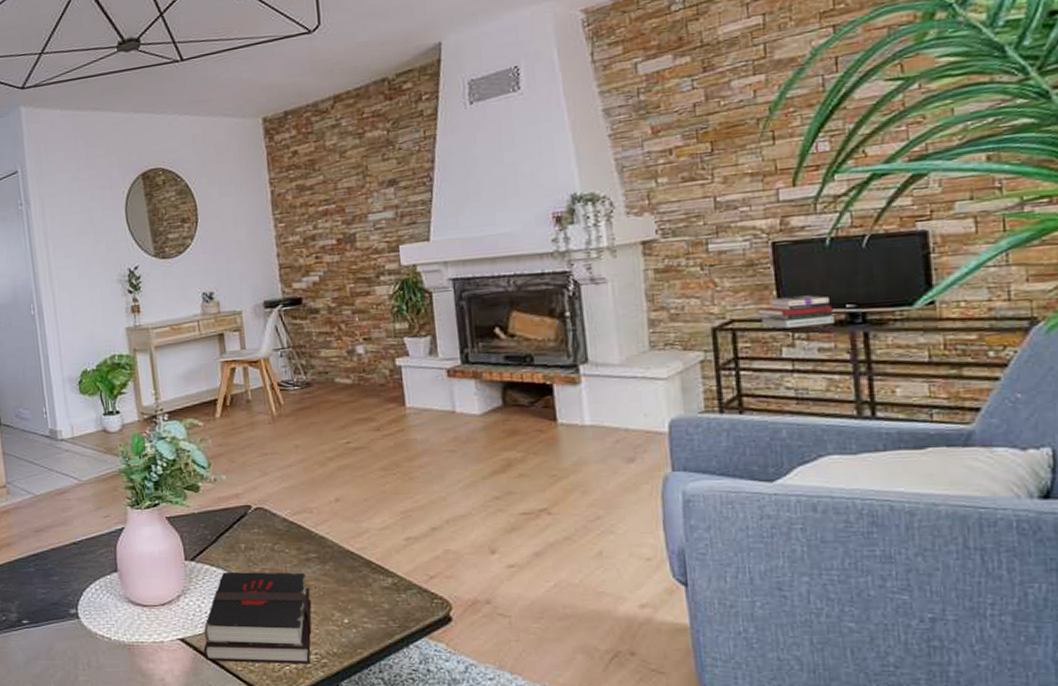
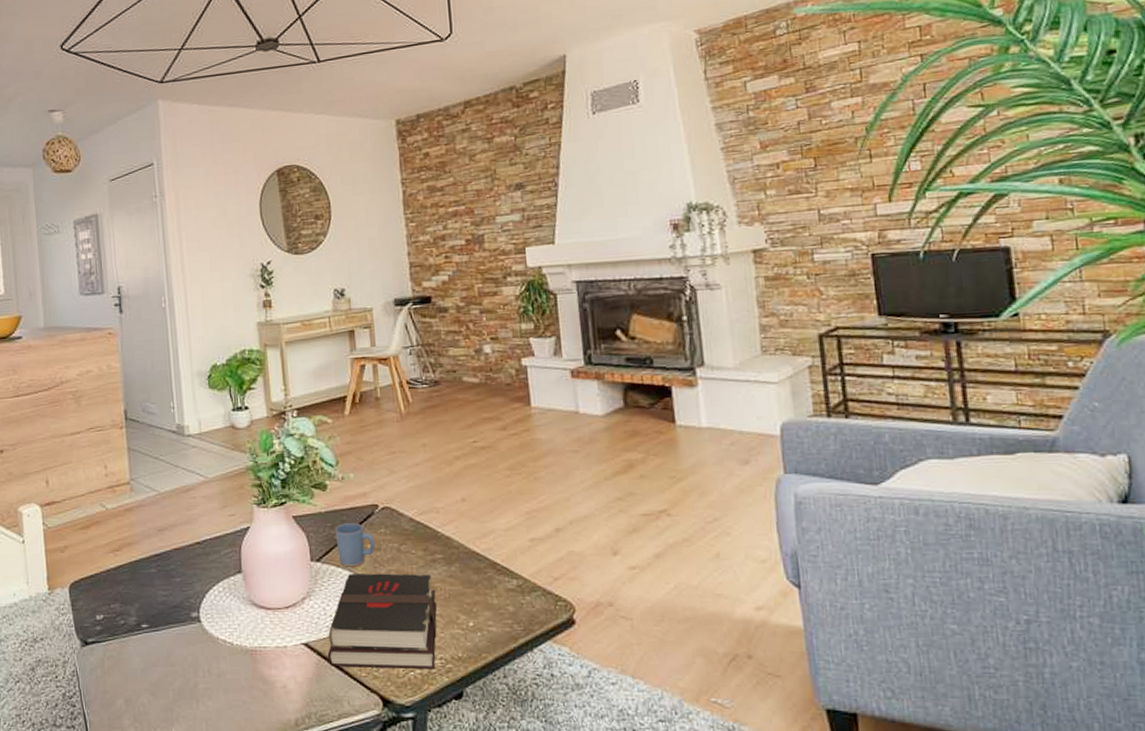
mug: none [208,522,249,566] -> present [335,522,376,567]
books: present [757,295,834,330] -> none [860,305,930,338]

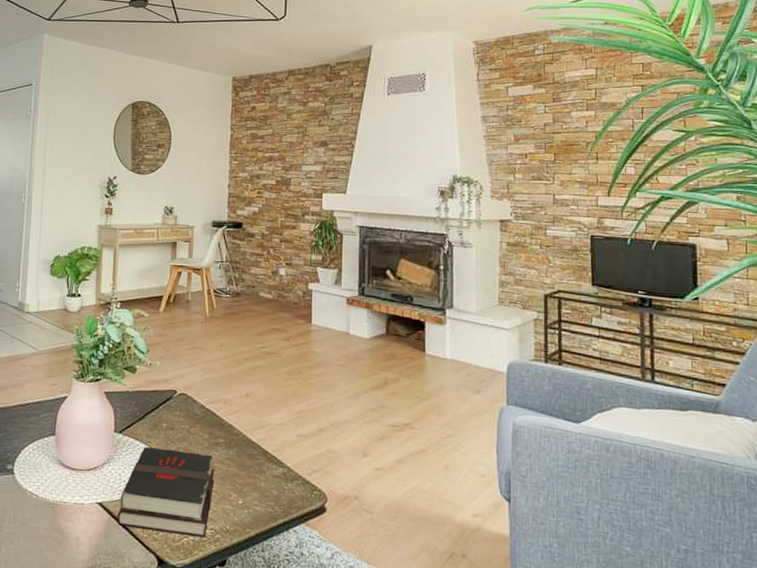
mug: present [335,522,376,567] -> none [137,402,170,442]

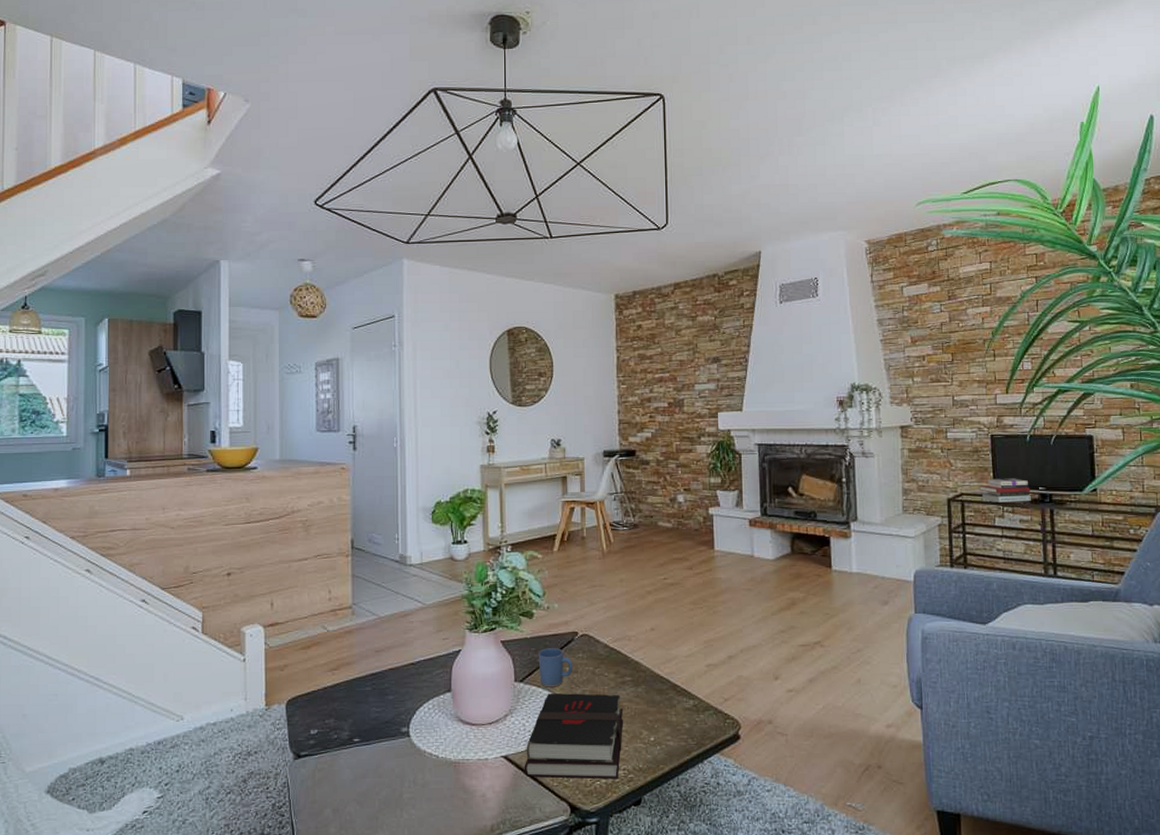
mug: none [137,402,170,442] -> present [538,647,573,688]
books: none [577,278,630,306] -> present [979,478,1031,504]

